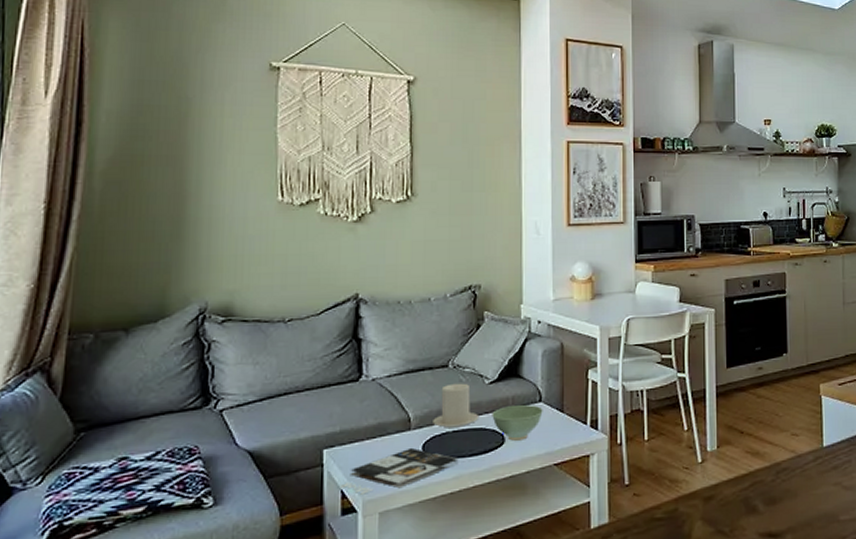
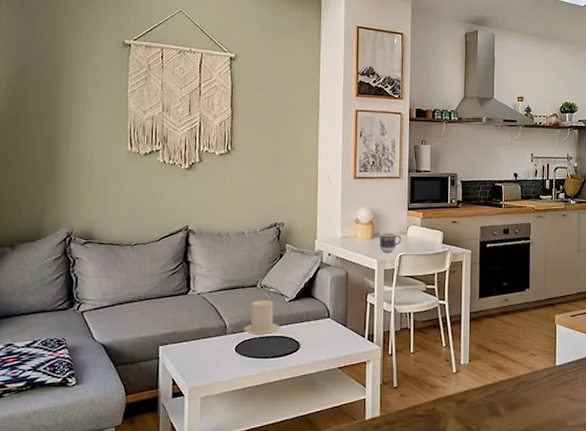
magazine: present [339,447,459,495] -> none [171,348,264,383]
bowl: present [492,404,543,441] -> none [290,319,331,347]
cup: none [600,292,628,317] -> present [379,233,401,253]

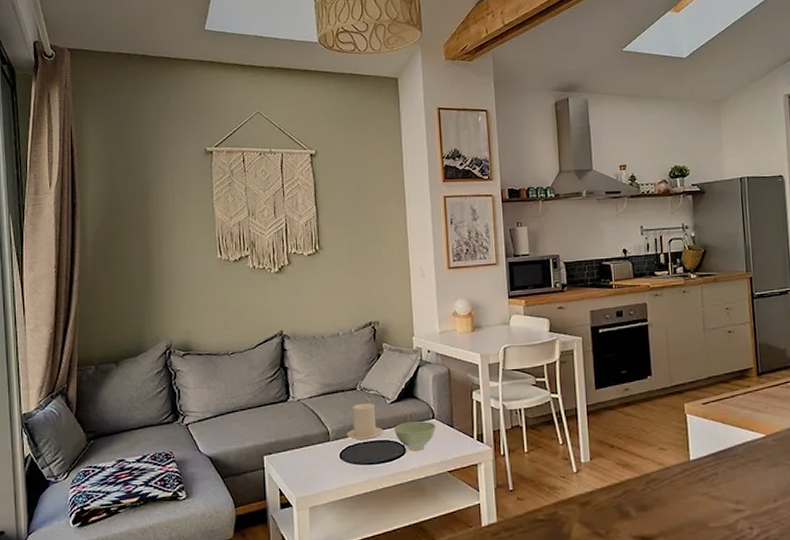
bowl: none [290,319,331,347] -> present [394,420,436,451]
cup: present [379,233,401,253] -> none [479,324,504,346]

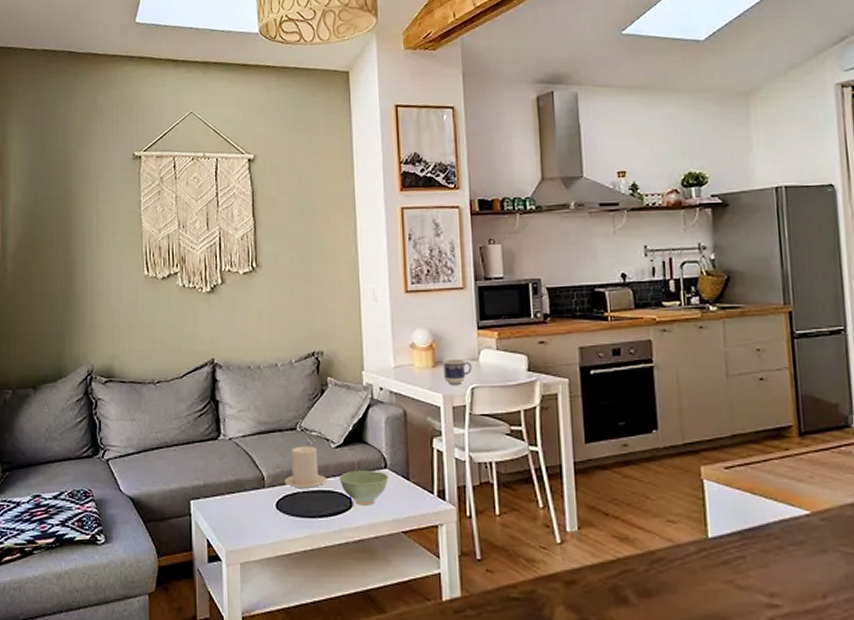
cup: none [479,324,504,346] -> present [442,359,472,385]

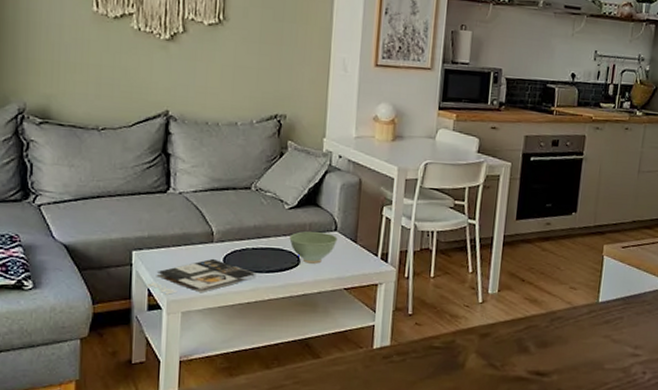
magazine: none [205,504,310,545] -> present [146,258,257,295]
candle: present [284,446,328,488] -> none [234,205,278,246]
cup: present [442,359,472,385] -> none [401,135,428,159]

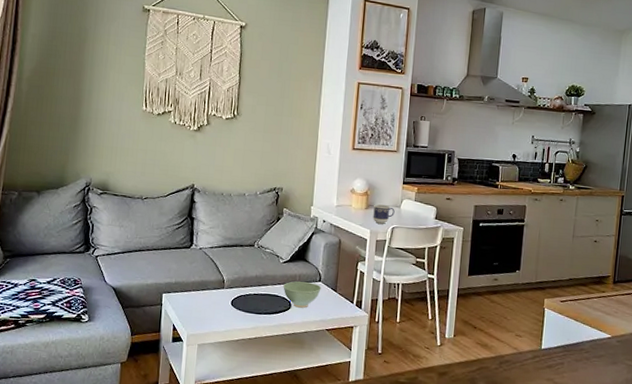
magazine: present [146,258,257,295] -> none [172,301,257,330]
cup: none [401,135,428,159] -> present [373,204,395,224]

